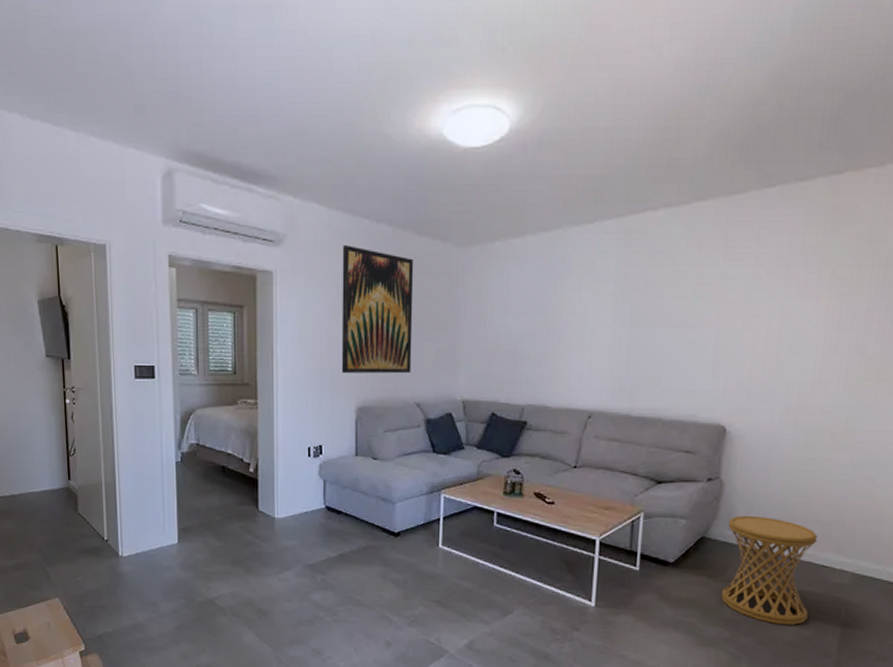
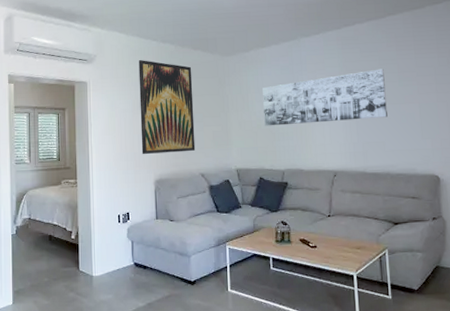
wall art: none [505,277,676,347] -> present [262,68,388,126]

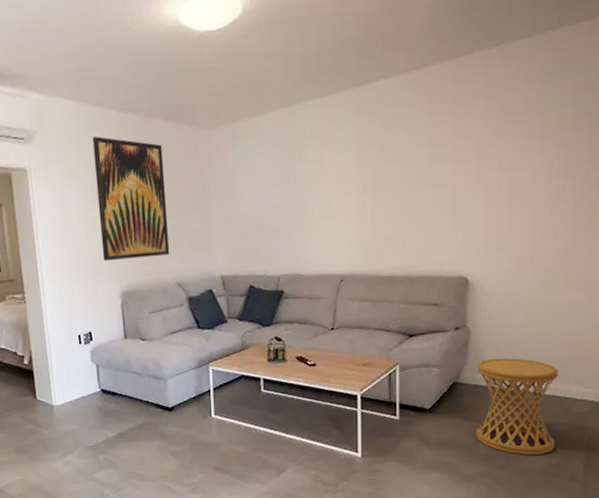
wall art: present [262,68,388,126] -> none [254,141,412,221]

